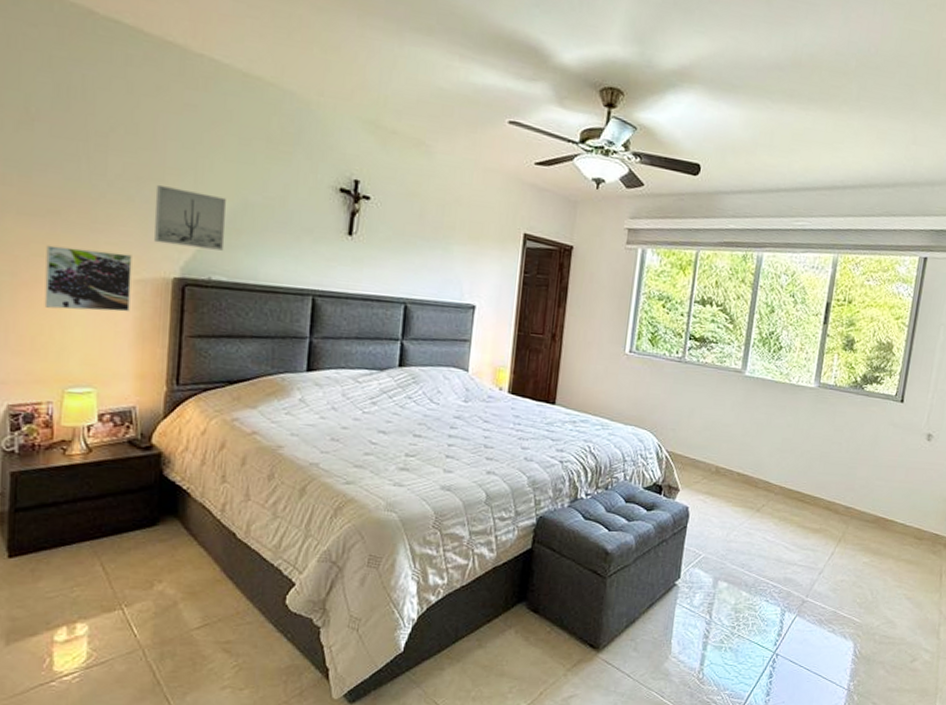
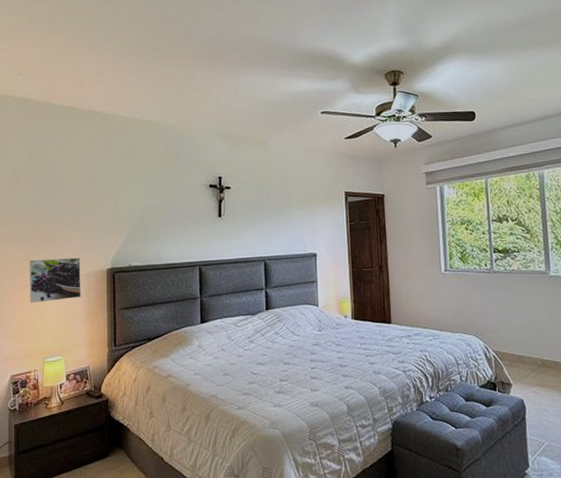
wall art: present [154,184,226,251] -> none [92,206,138,246]

